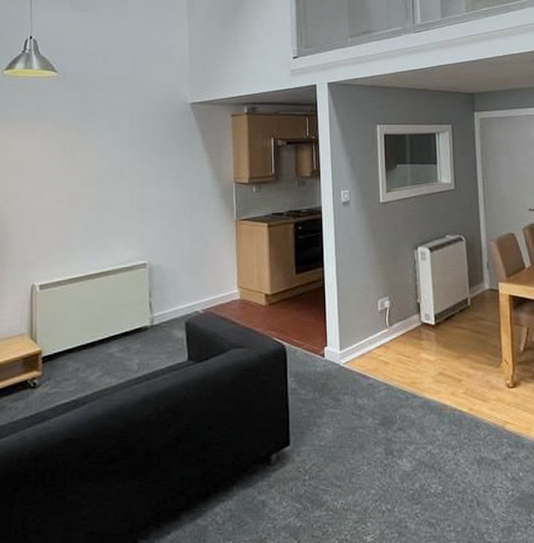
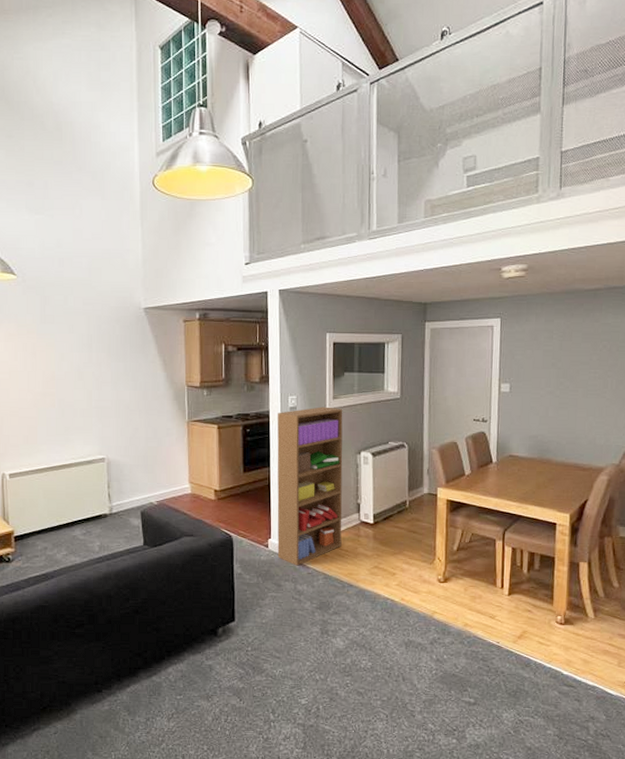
bookshelf: none [330,200,403,377] -> present [277,406,343,566]

